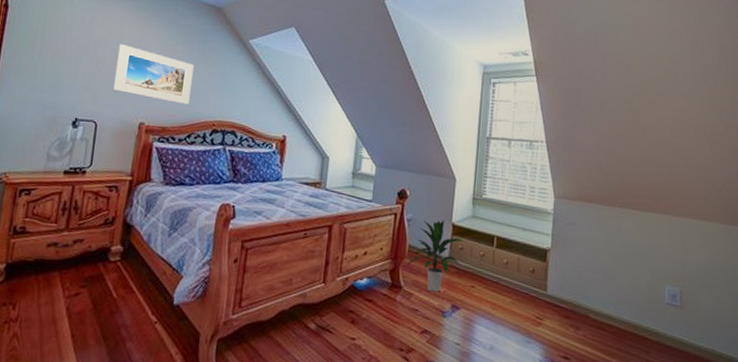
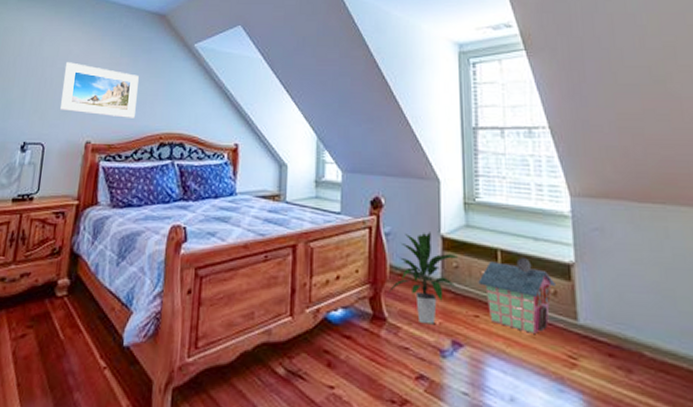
toy house: none [477,242,534,300] -> present [478,256,556,334]

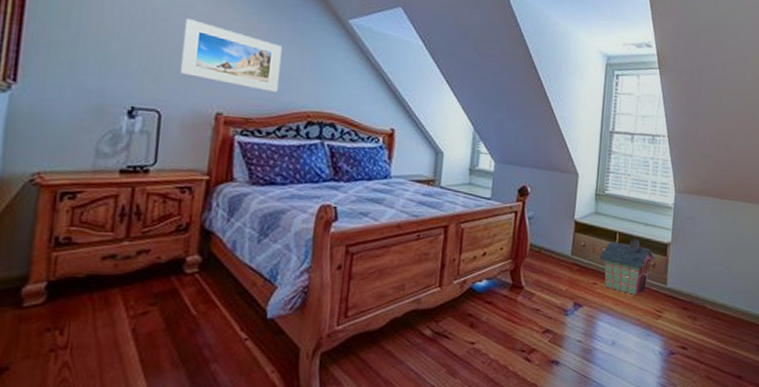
indoor plant: present [389,232,457,325] -> none [528,217,586,291]

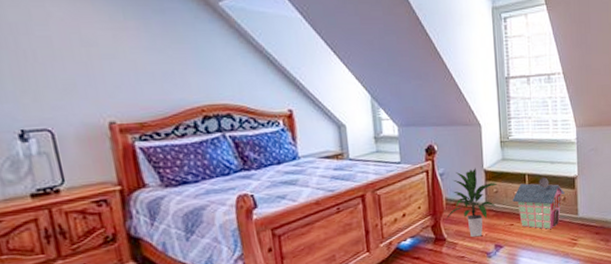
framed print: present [181,19,282,92] -> none [46,28,165,92]
indoor plant: none [528,217,586,291] -> present [446,168,497,238]

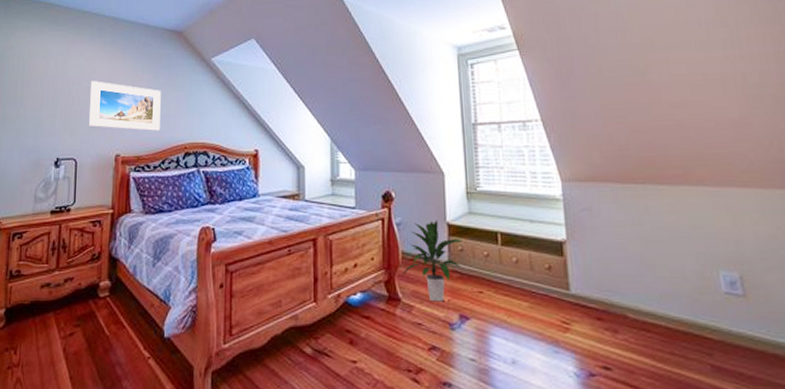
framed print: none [46,28,165,92] -> present [89,81,161,131]
toy house: present [512,176,565,229] -> none [481,237,550,304]

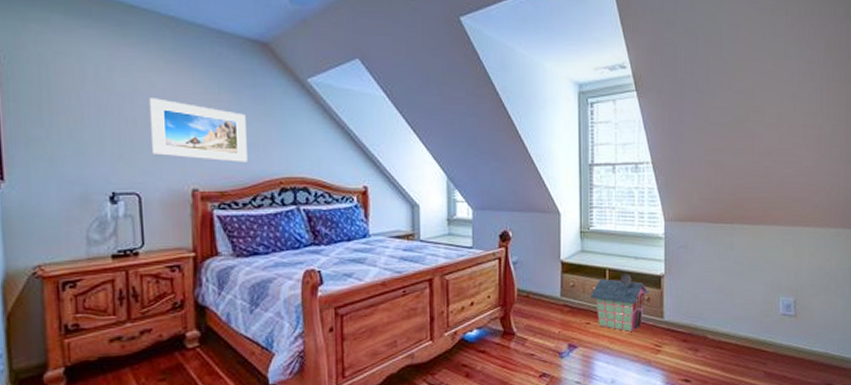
indoor plant: present [402,220,462,302] -> none [517,258,574,334]
toy house: none [481,237,550,304] -> present [590,273,649,332]

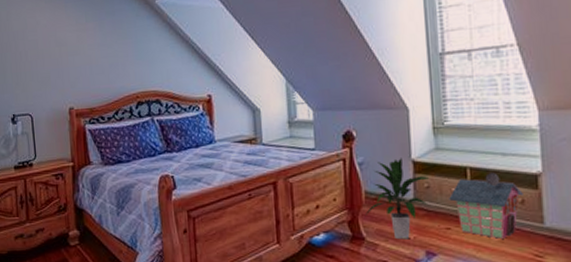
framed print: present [148,98,247,162] -> none [35,33,110,82]
indoor plant: none [517,258,574,334] -> present [366,158,428,240]

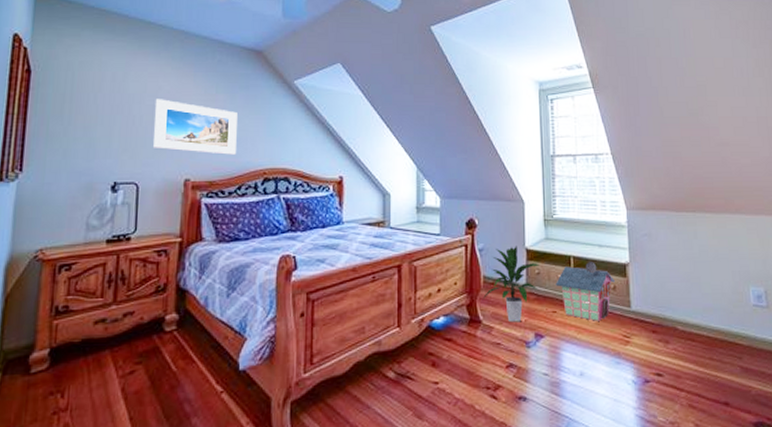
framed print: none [35,33,110,82] -> present [153,99,237,155]

